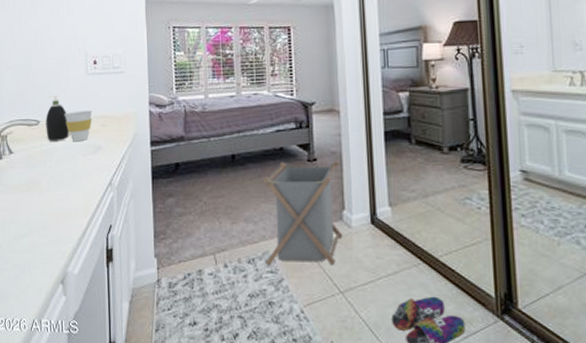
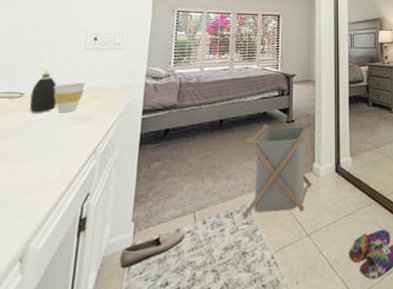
slipper: none [148,273,208,303] -> present [120,232,186,269]

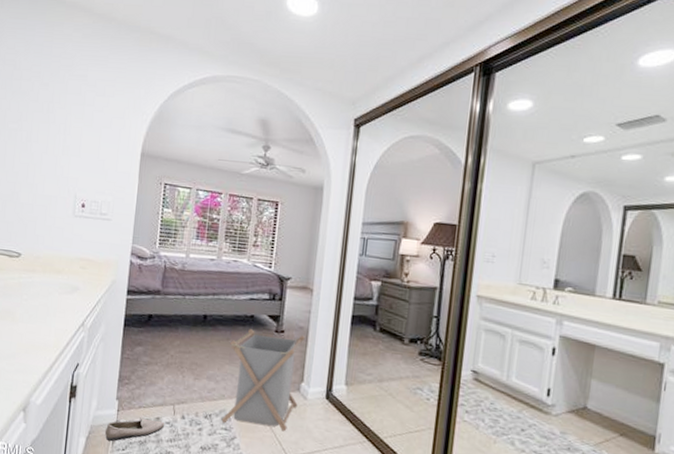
soap dispenser: present [29,68,57,113] -> none [26,231,49,277]
cup: present [53,83,85,113] -> none [46,249,74,280]

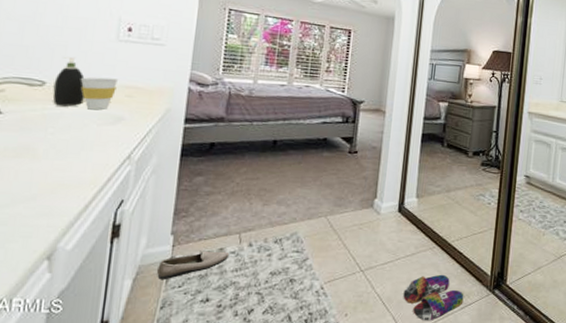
soap dispenser: none [26,231,49,277] -> present [52,56,85,107]
cup: none [46,249,74,280] -> present [80,77,117,110]
laundry basket: present [221,329,305,432] -> none [293,151,378,247]

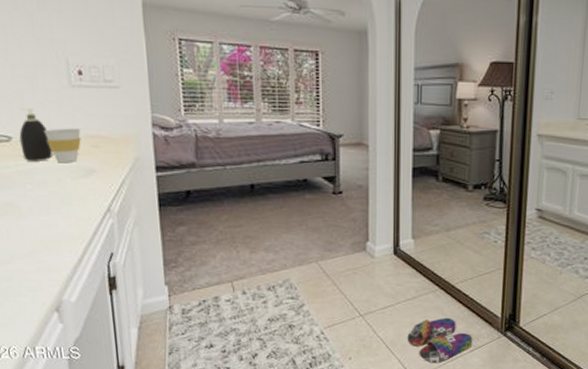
slipper: present [157,250,230,280] -> none [159,299,225,328]

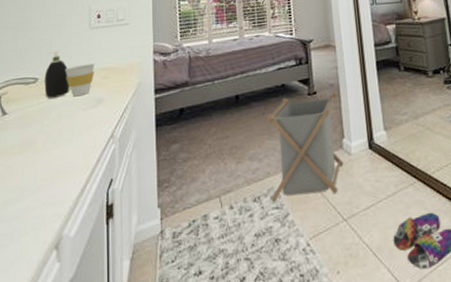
laundry basket: none [285,193,365,293] -> present [266,91,344,202]

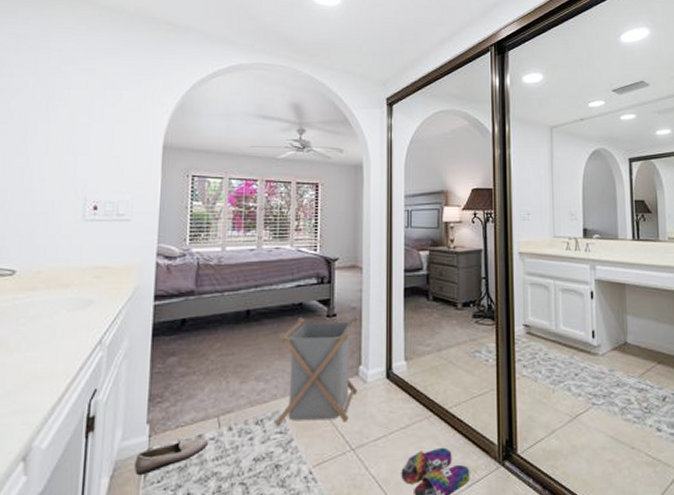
soap dispenser: present [44,51,69,99] -> none [22,242,54,294]
cup: present [66,63,94,97] -> none [49,260,85,295]
slipper: none [151,217,214,257] -> present [135,438,209,476]

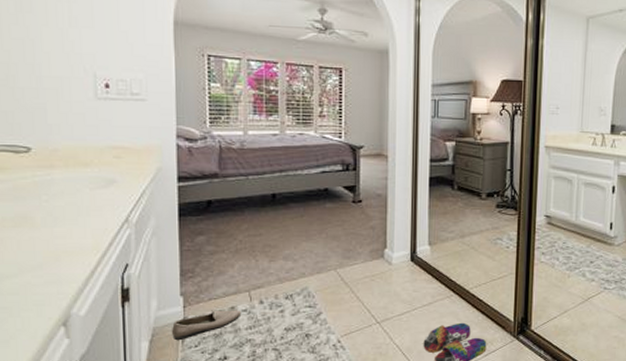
laundry basket: present [275,315,359,426] -> none [304,202,384,301]

